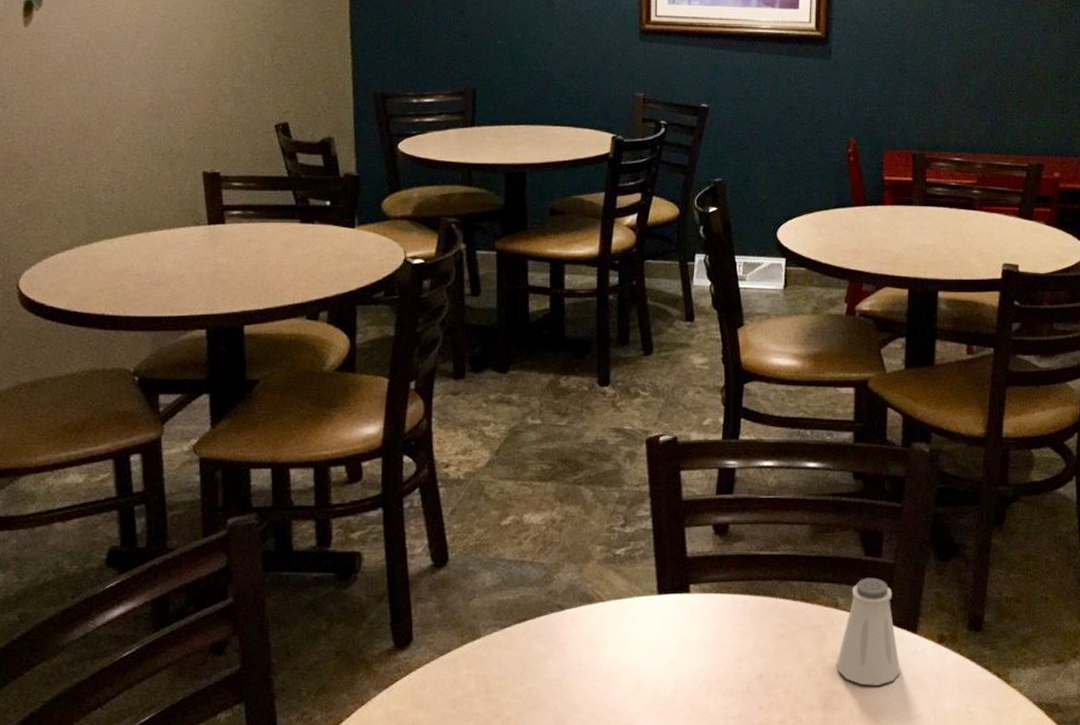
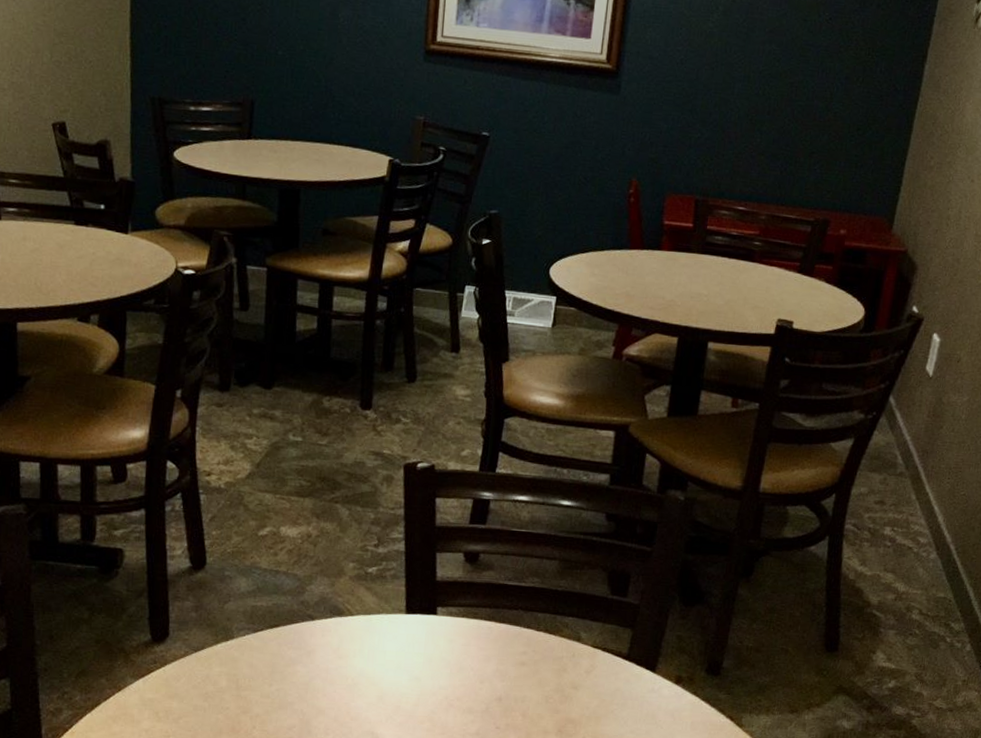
saltshaker: present [837,577,901,687] -> none [574,615,637,718]

